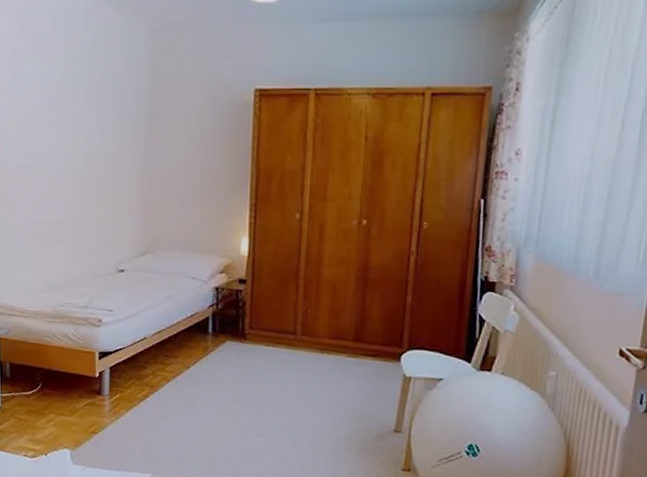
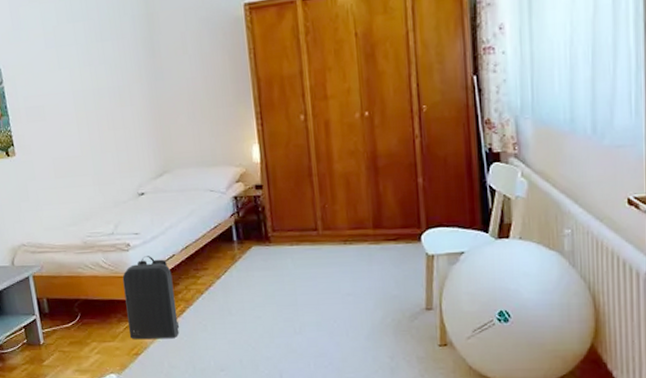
backpack: none [88,334,141,422] -> present [122,256,180,340]

